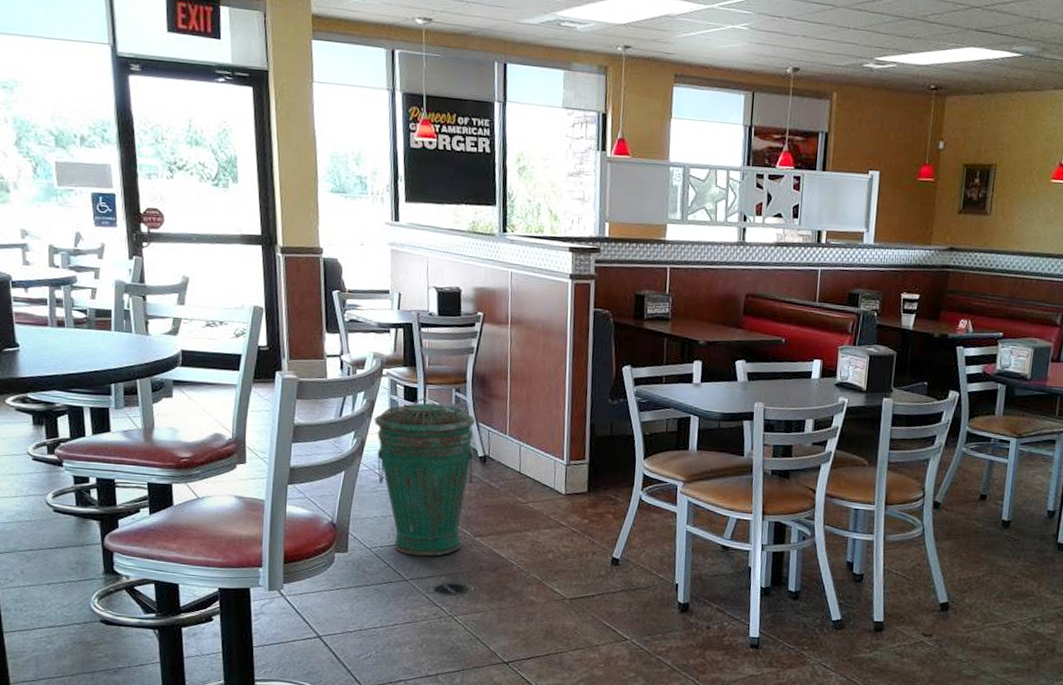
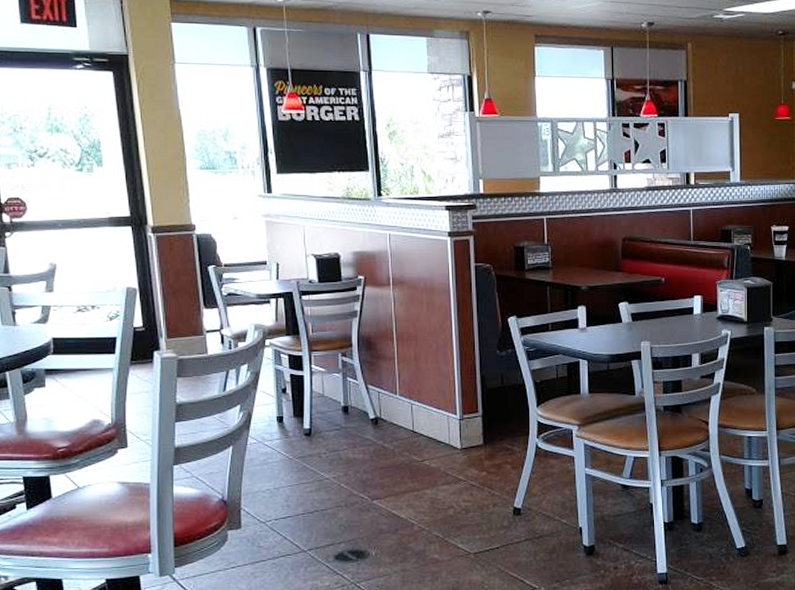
trash can: present [374,398,476,557] -> none [259,365,366,526]

